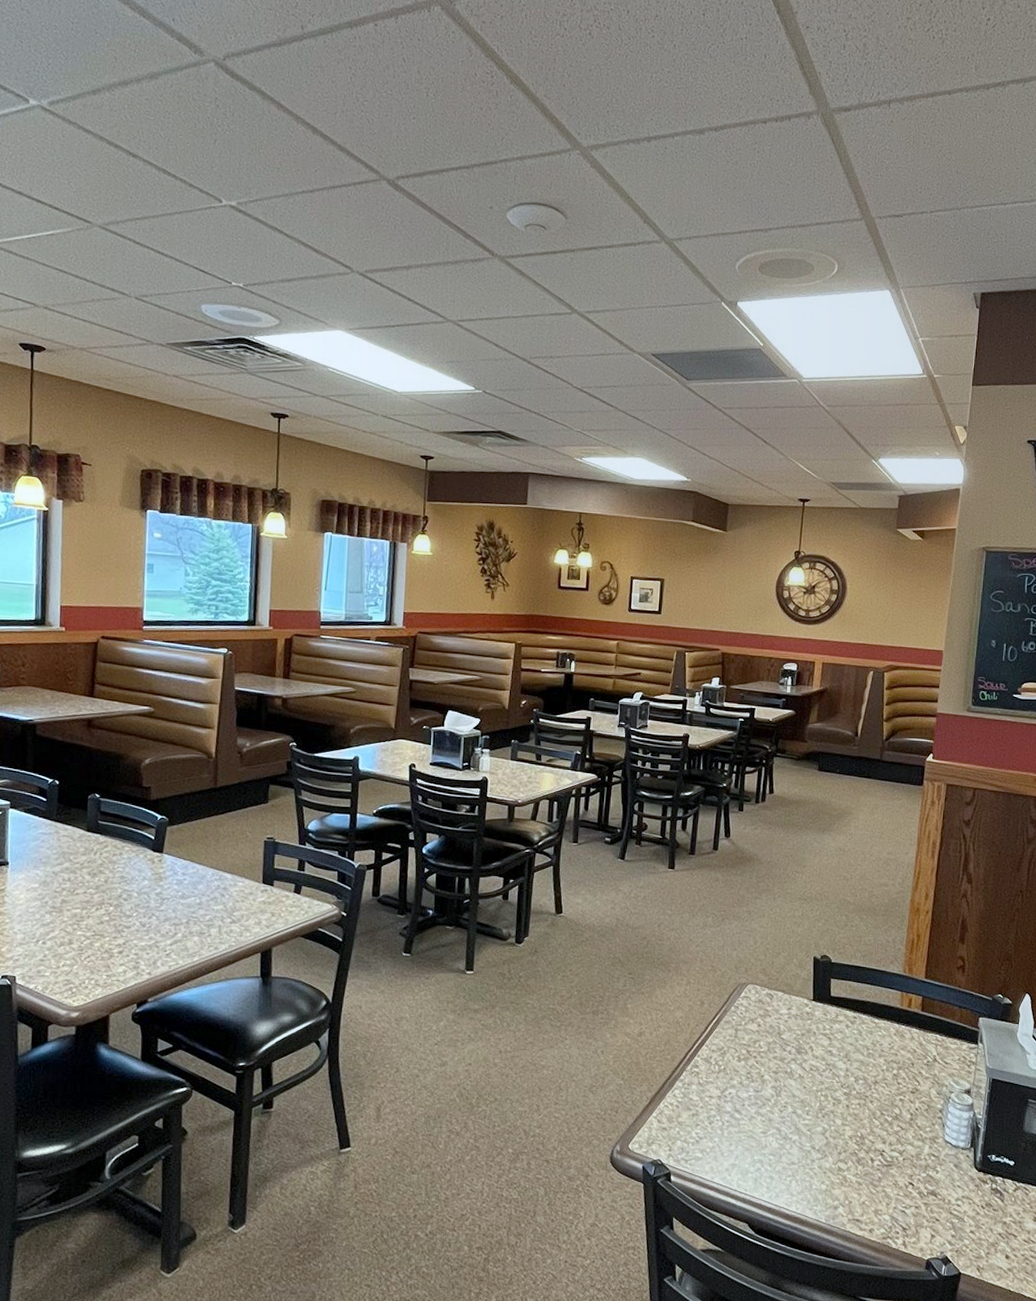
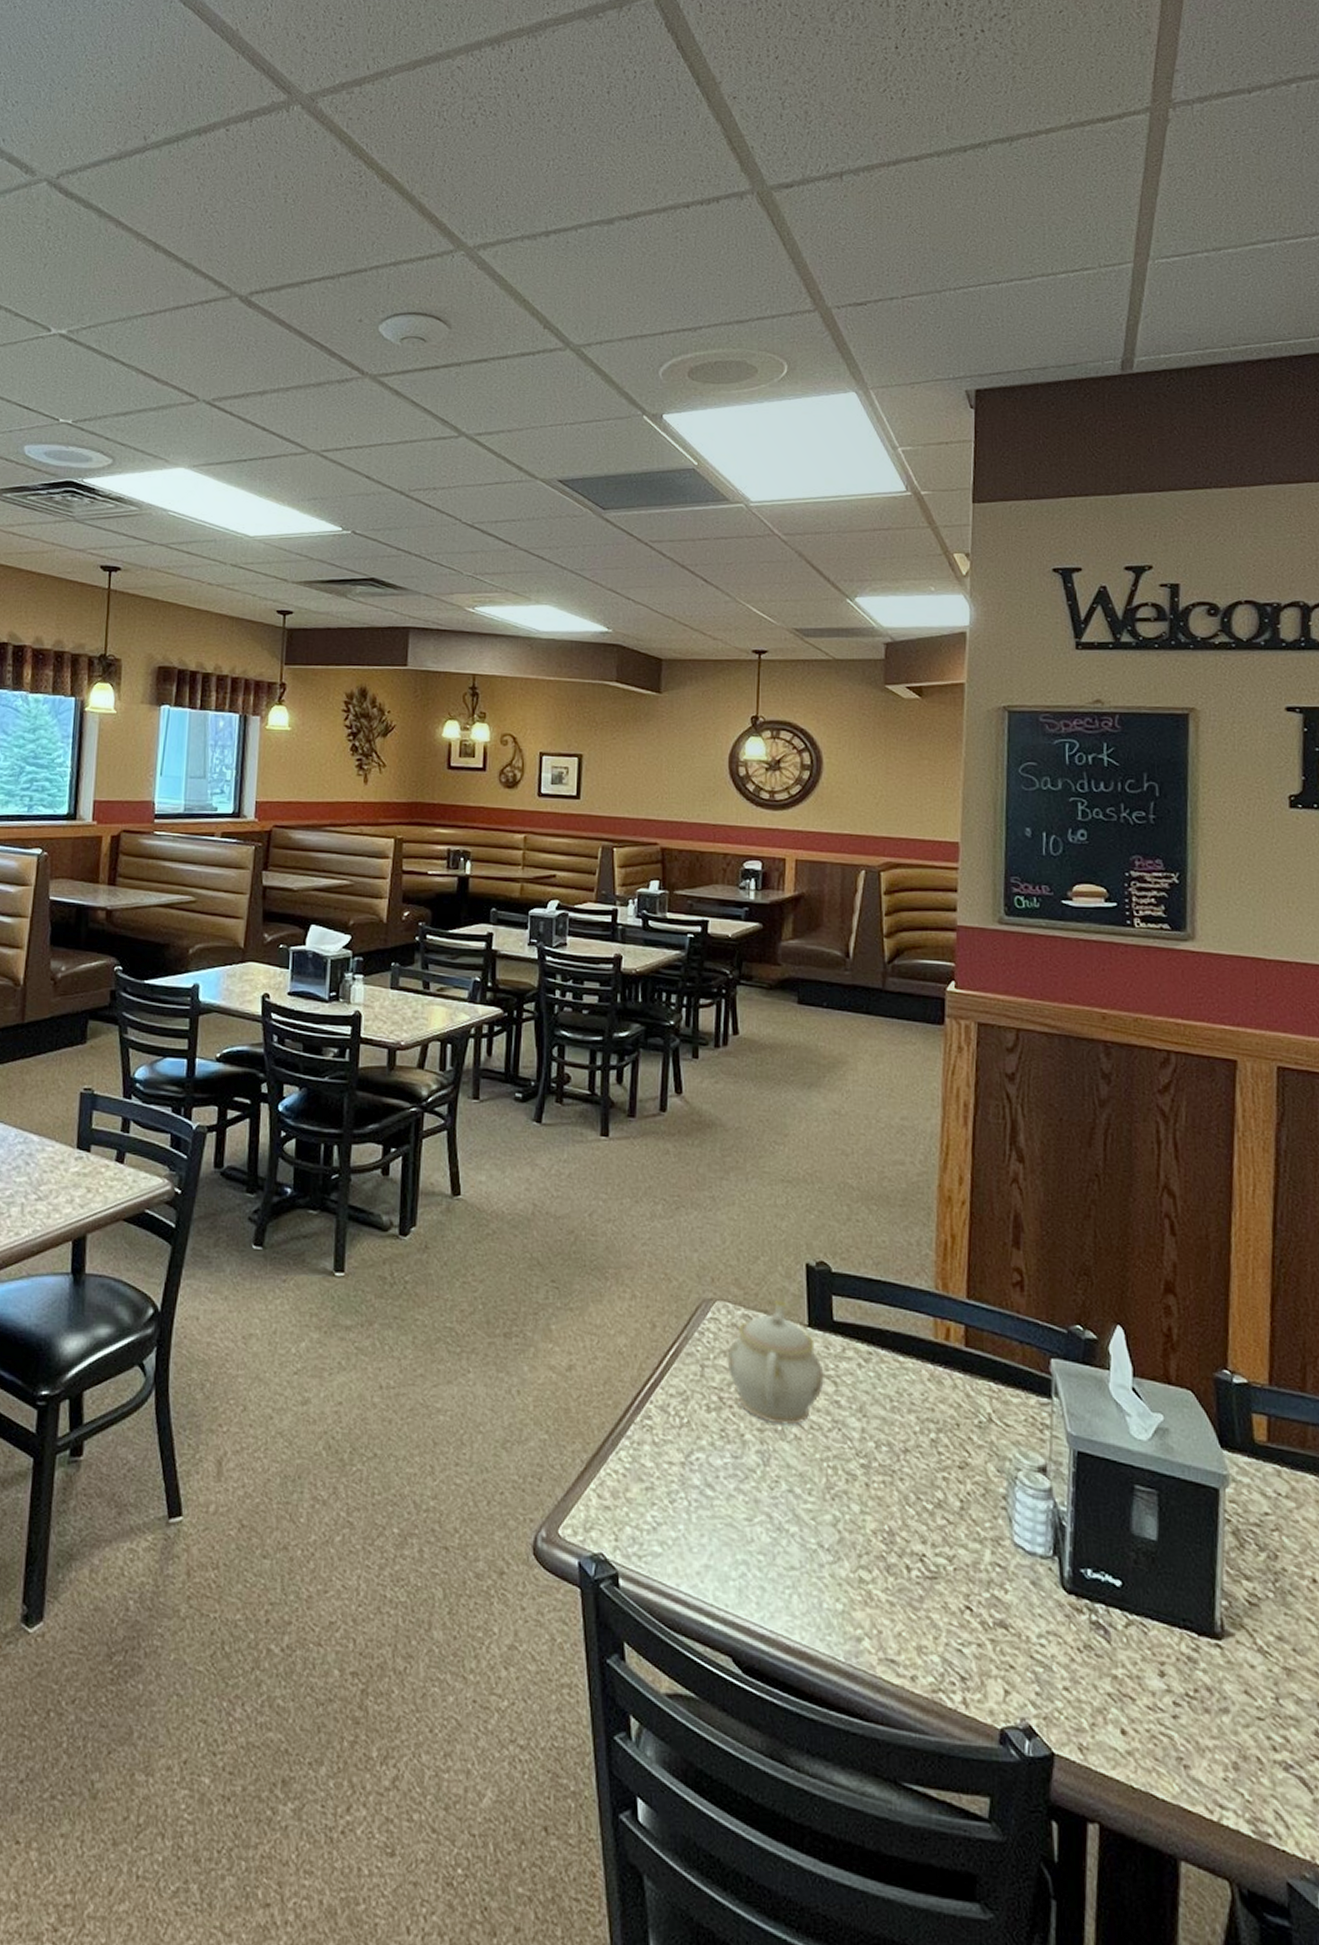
teapot: none [754,982,823,1068] -> present [727,1299,825,1425]

